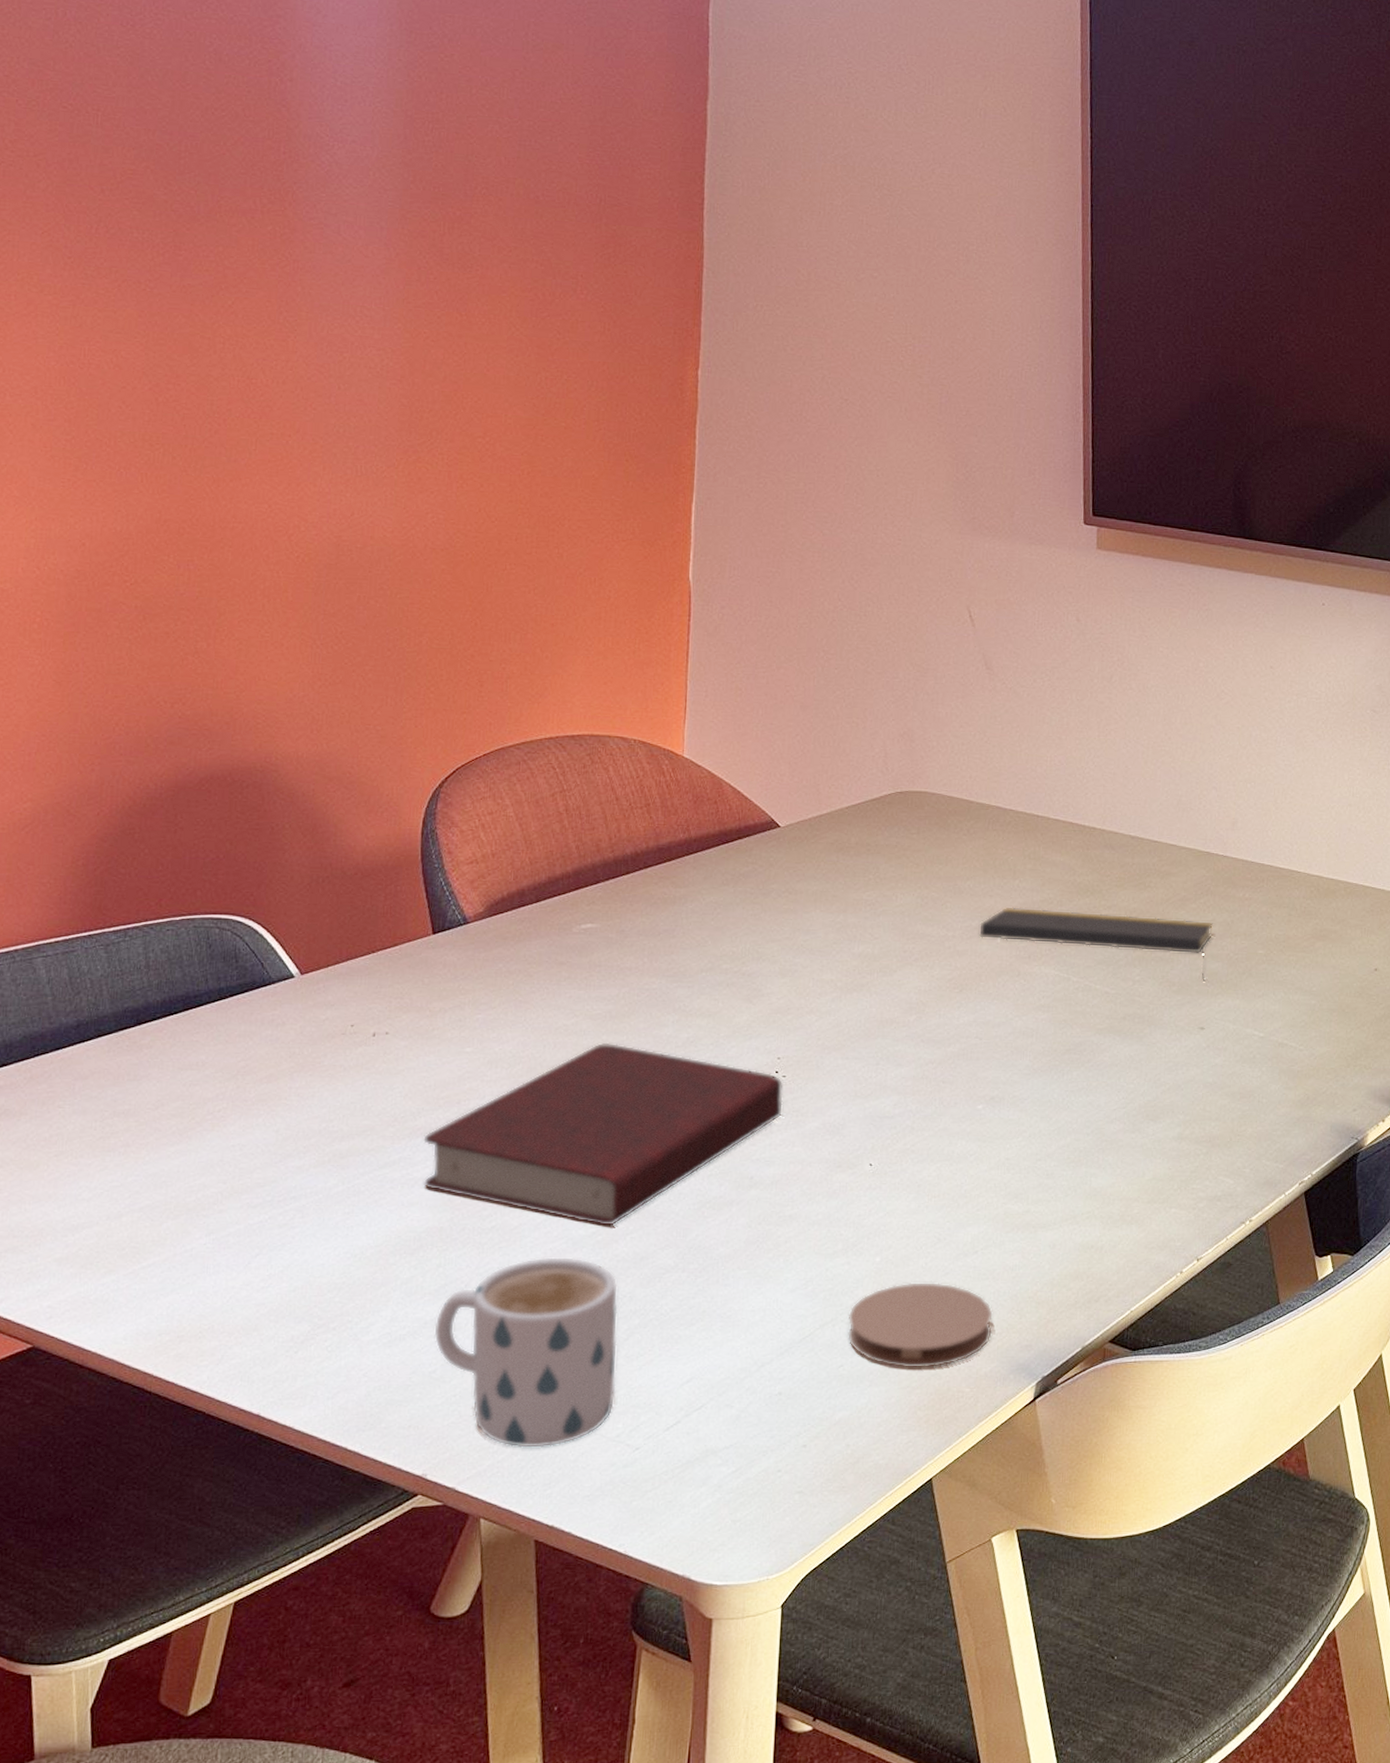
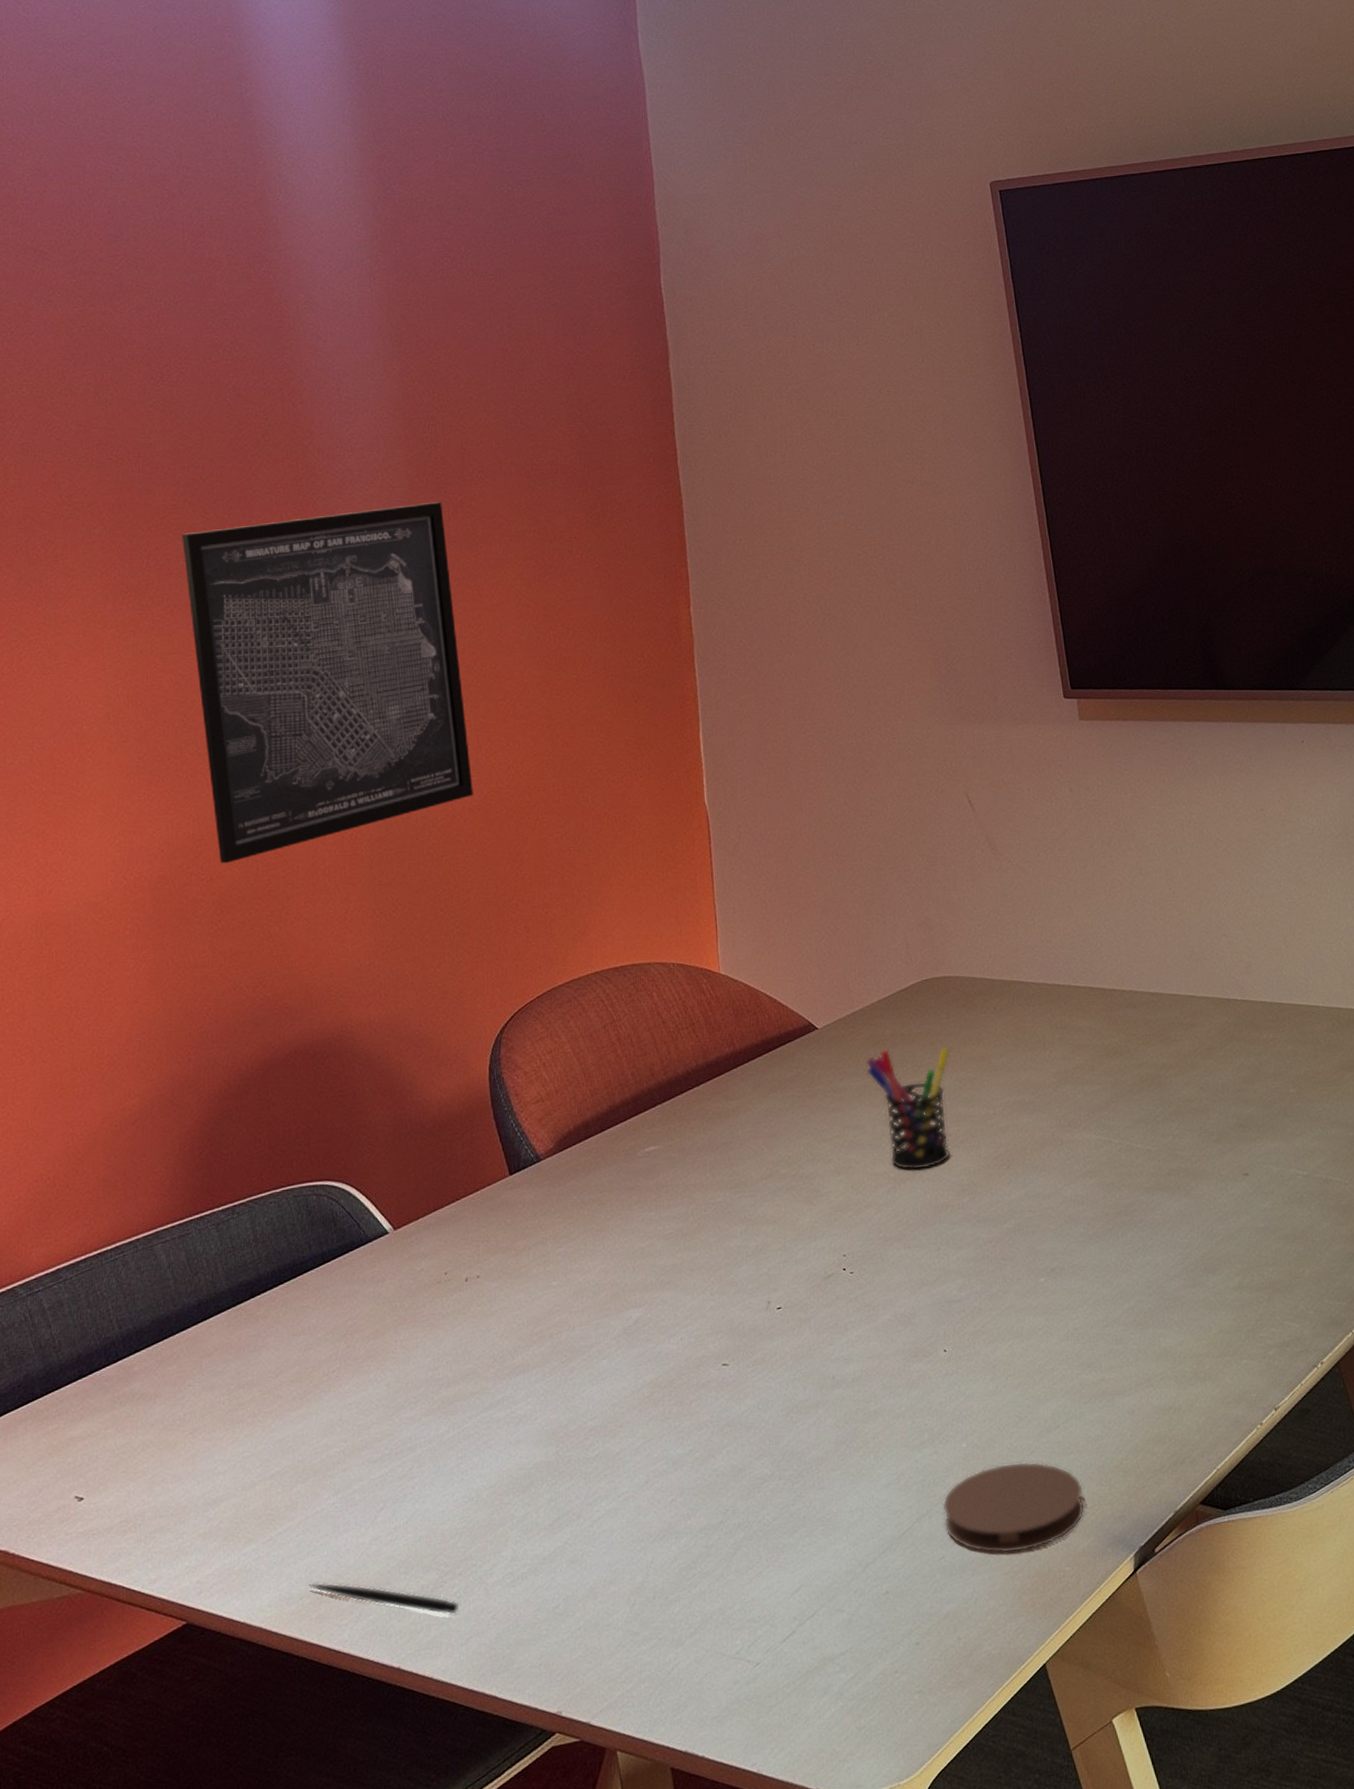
wall art: none [138,203,439,568] -> present [182,502,473,864]
pen: none [170,1321,330,1368] -> present [309,1582,459,1615]
book: present [423,1042,784,1226] -> none [522,1259,855,1443]
mug: present [434,1256,618,1448] -> none [552,1477,731,1675]
pen holder: none [826,856,915,982] -> present [866,1047,951,1170]
notepad: present [978,907,1213,982] -> none [1017,1067,1243,1128]

